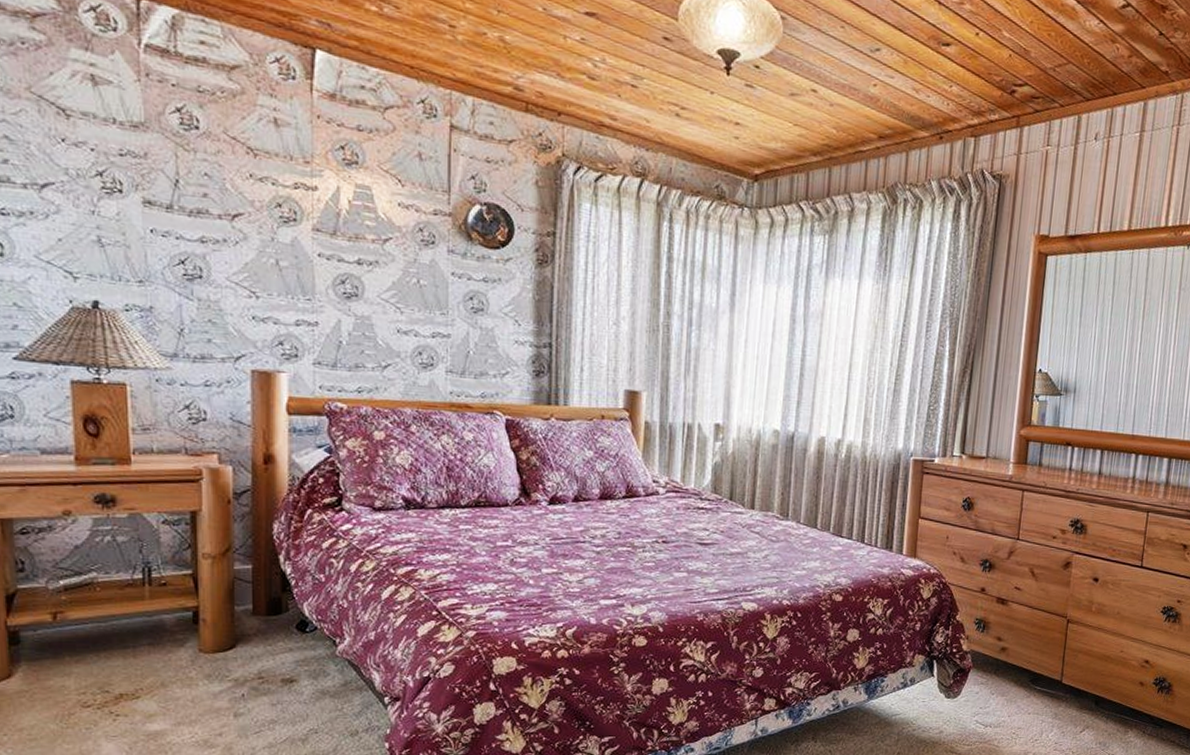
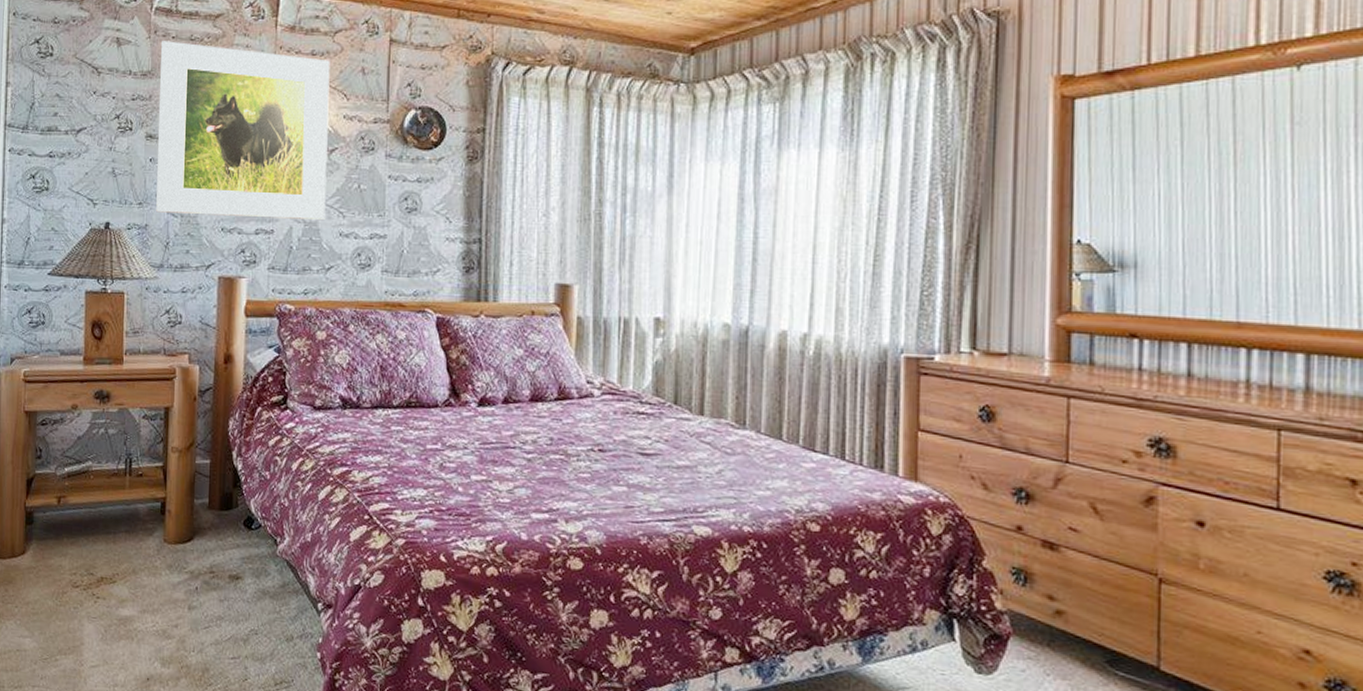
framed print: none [157,87,380,314] -> present [156,41,330,220]

